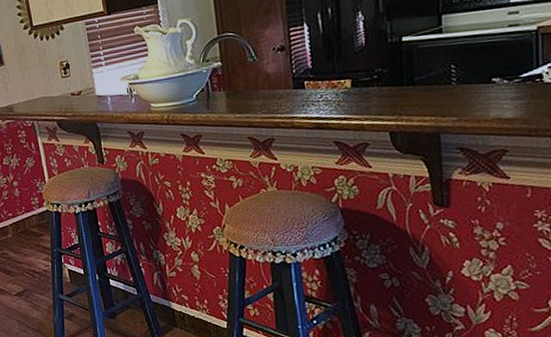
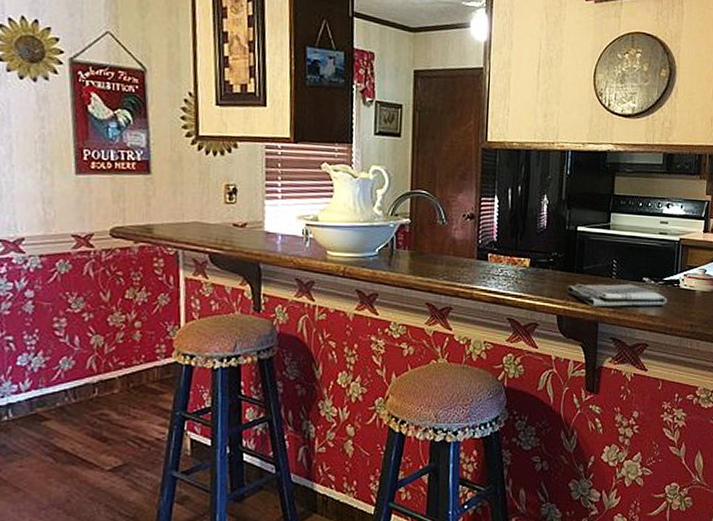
dish towel: none [397,87,528,118] -> present [566,283,667,307]

